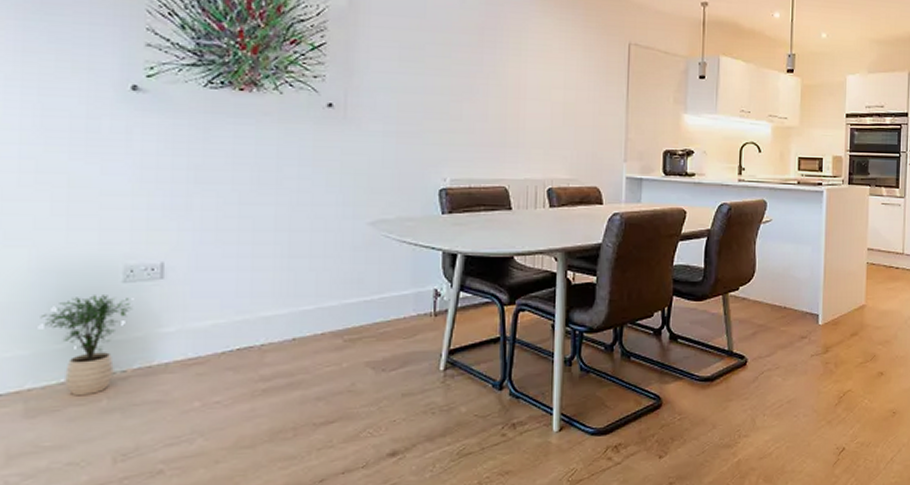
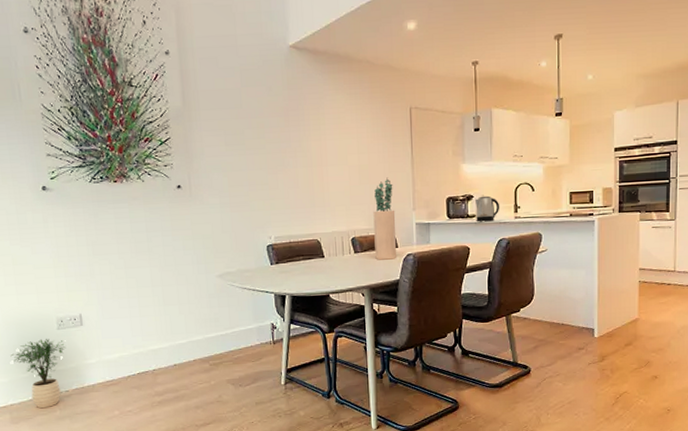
vase: none [575,120,603,218] -> present [373,177,396,260]
kettle: none [695,152,723,183] -> present [474,195,500,222]

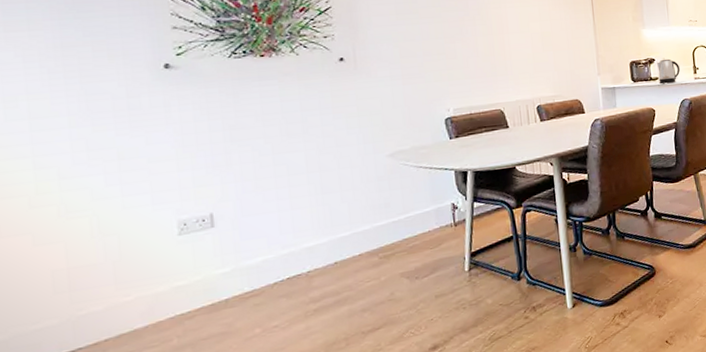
potted plant: present [10,339,66,409] -> none [108,248,189,340]
vase: present [373,177,396,260] -> none [558,43,584,127]

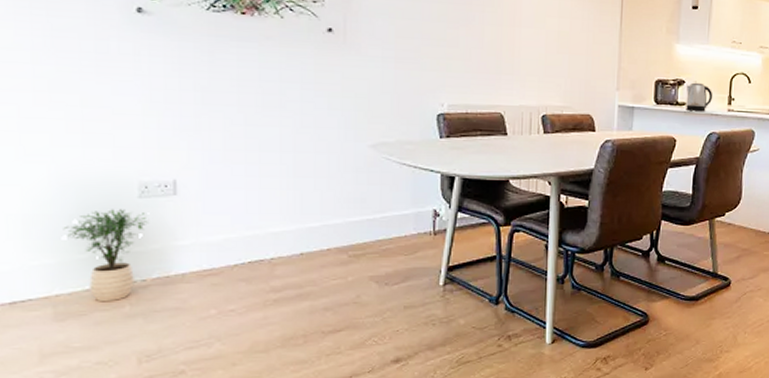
potted plant: none [108,248,189,340] -> present [63,209,148,302]

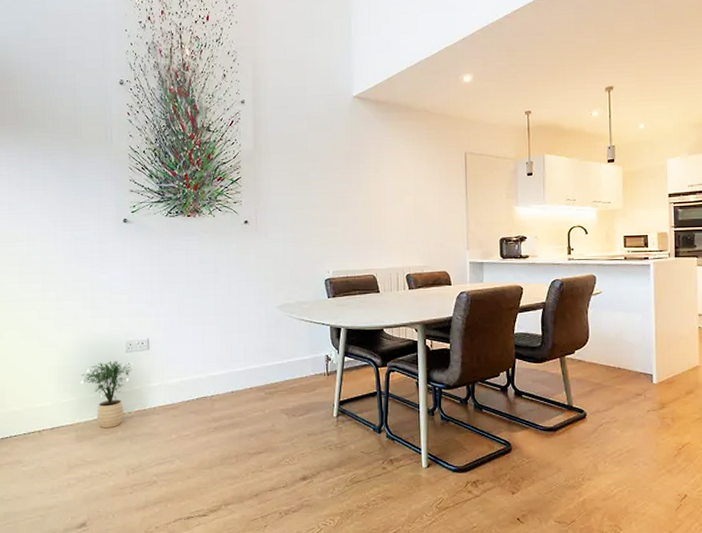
kettle: present [686,82,713,112] -> none [527,237,554,263]

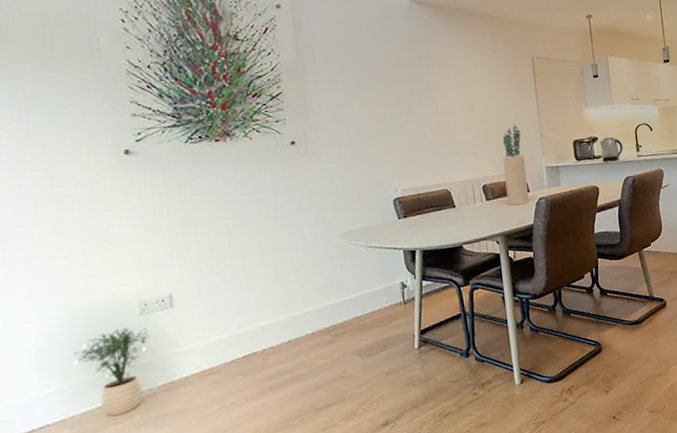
vase: none [428,217,450,297] -> present [503,123,529,206]
kettle: none [527,237,554,263] -> present [599,137,624,163]

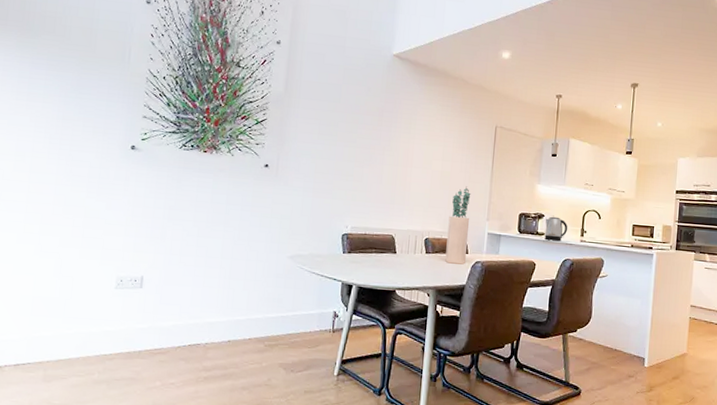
potted plant: present [73,328,150,417] -> none [59,296,119,370]

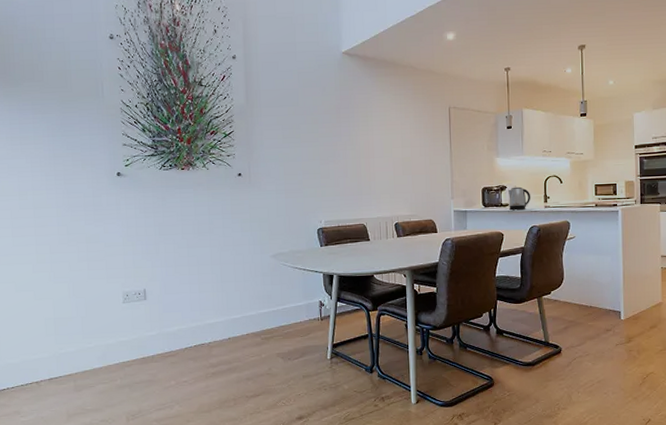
vase: present [445,186,471,265] -> none [415,169,436,244]

